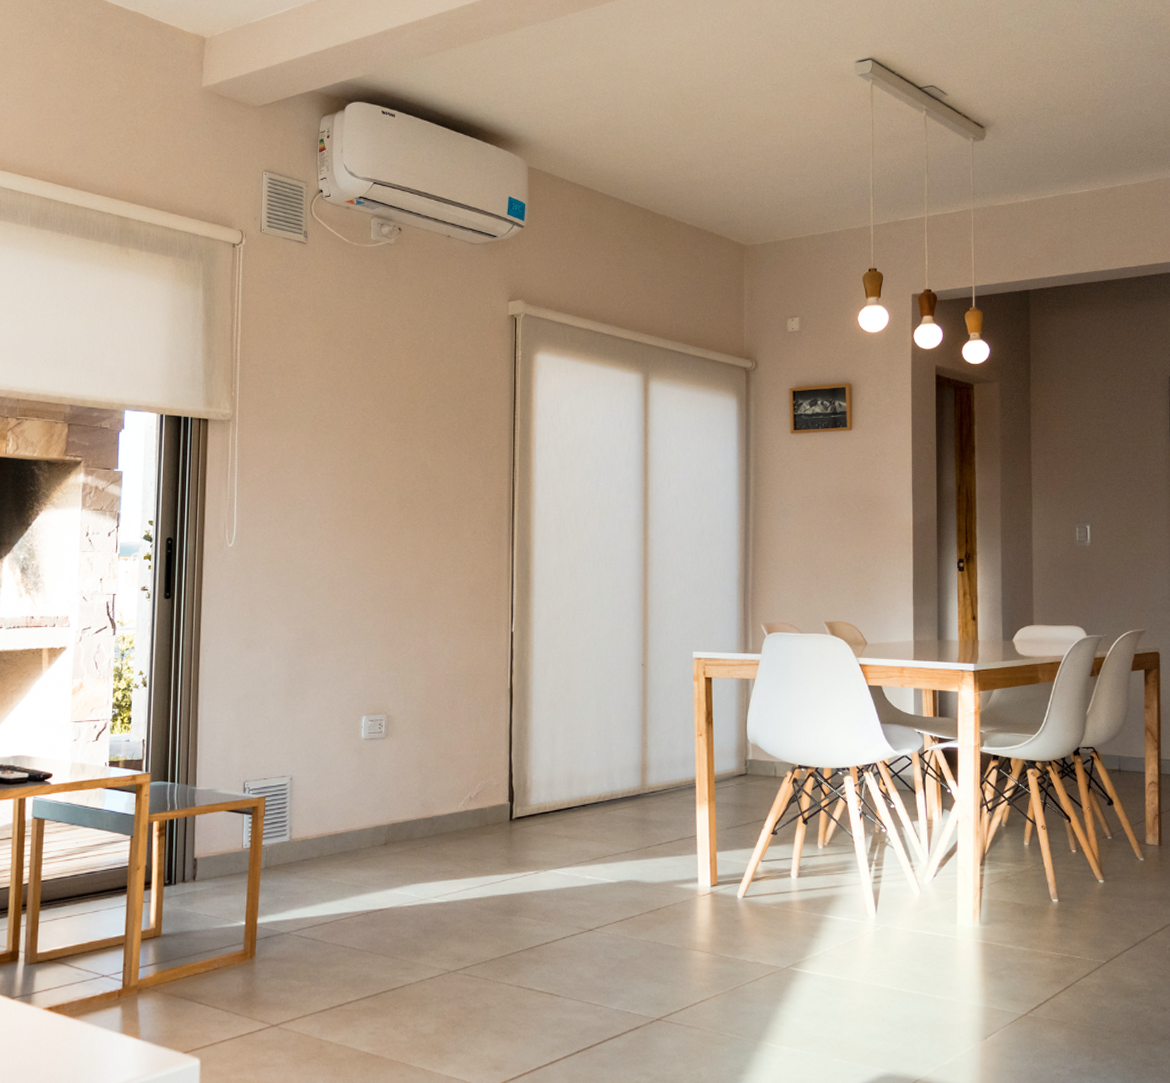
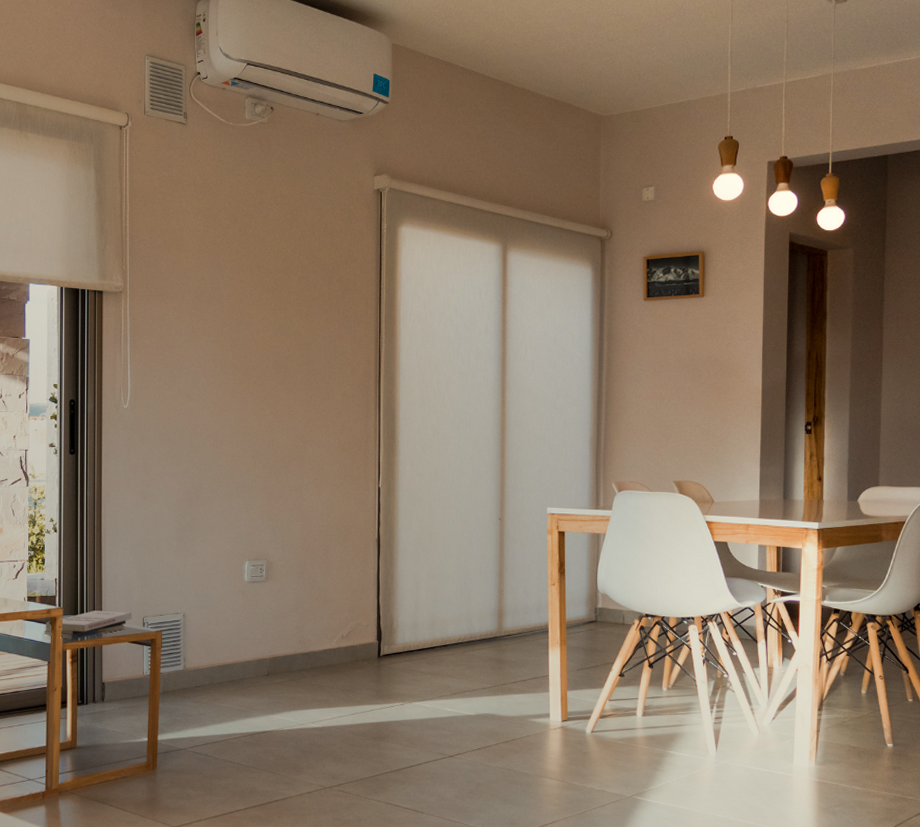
books: none [127,775,232,809] -> present [44,610,133,640]

